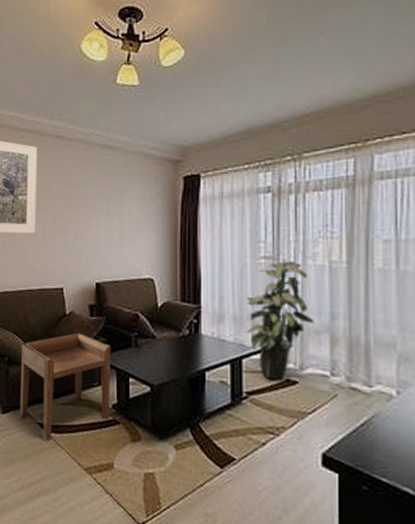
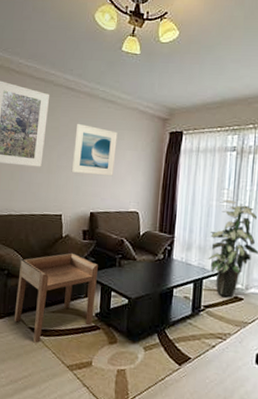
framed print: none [69,177,120,238] -> present [71,123,118,177]

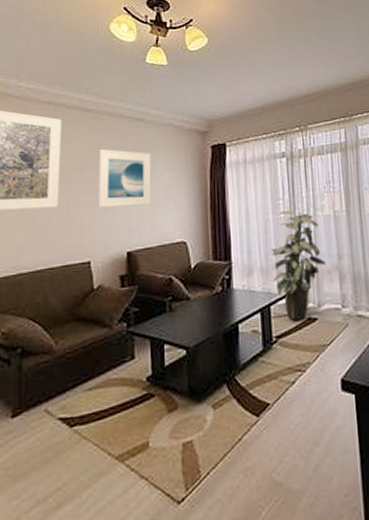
side table: present [13,252,98,343] -> none [35,306,145,438]

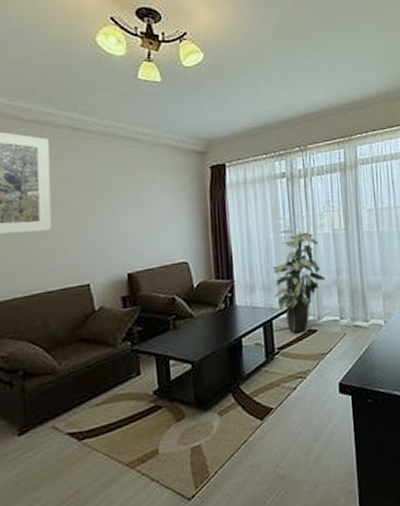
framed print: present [97,148,152,208] -> none [91,169,150,230]

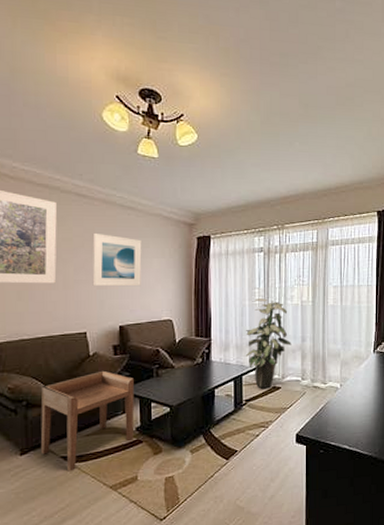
side table: none [40,326,151,451] -> present [40,370,134,472]
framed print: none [91,169,150,230] -> present [92,232,142,287]

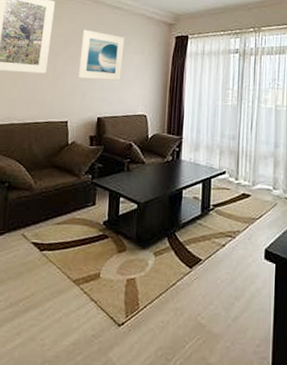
side table: present [40,370,134,472] -> none [14,160,106,259]
indoor plant: present [245,298,292,388] -> none [215,99,264,194]

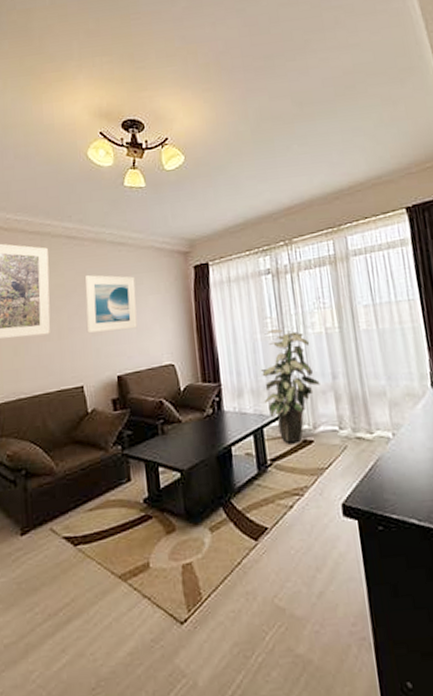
indoor plant: none [215,99,264,194] -> present [260,329,320,443]

